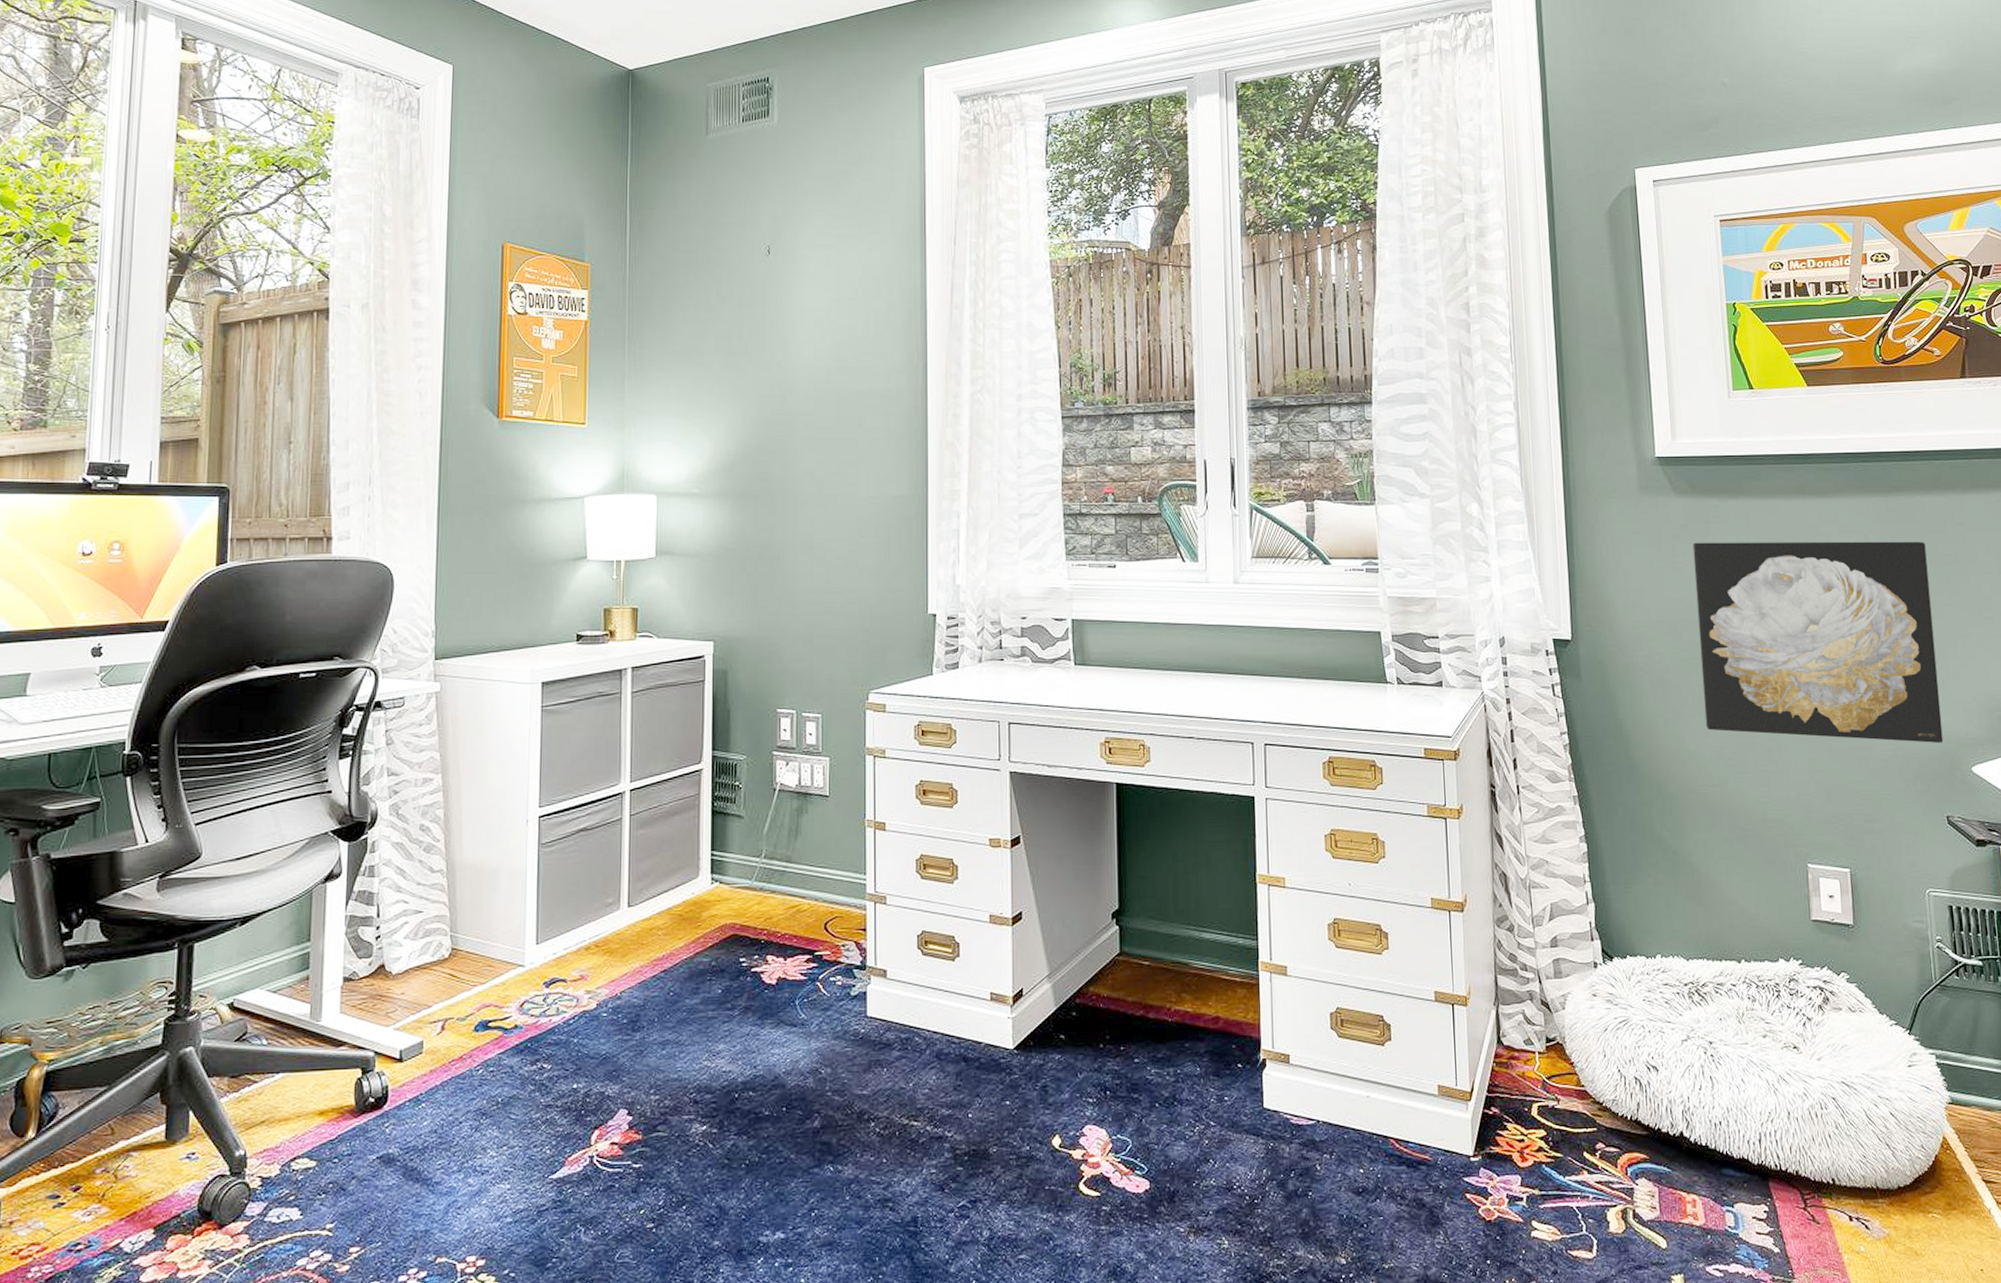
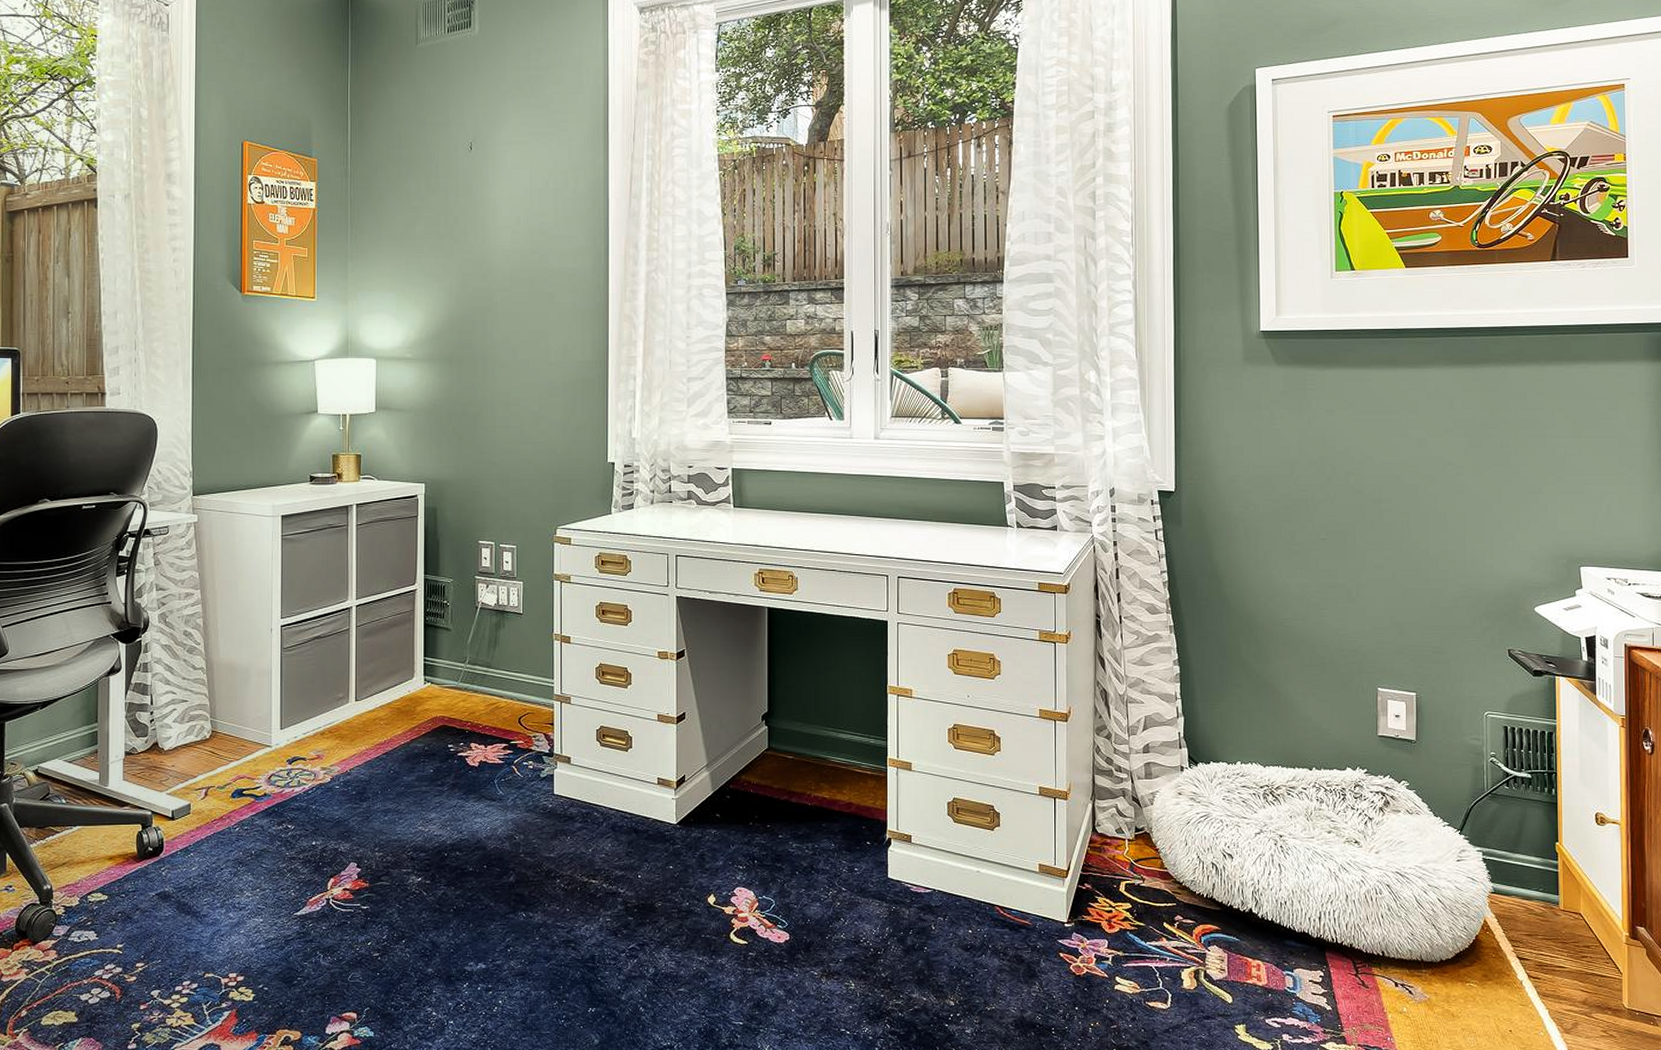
wall art: present [1692,541,1944,743] -> none [1290,407,1510,586]

